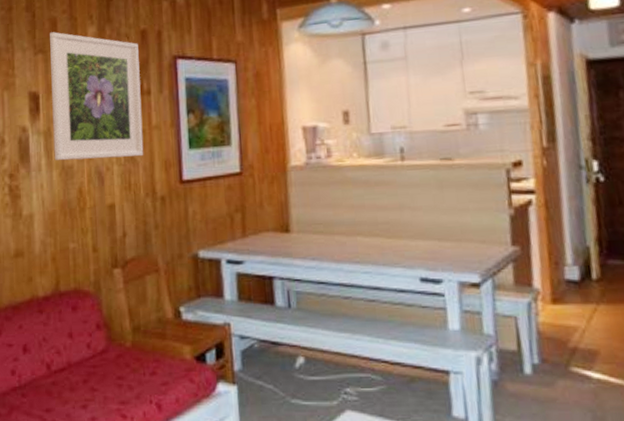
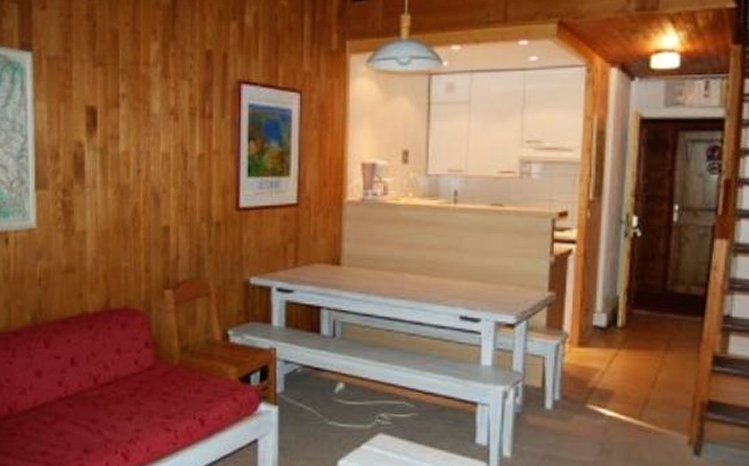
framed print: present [50,32,144,161] -> none [110,44,203,181]

